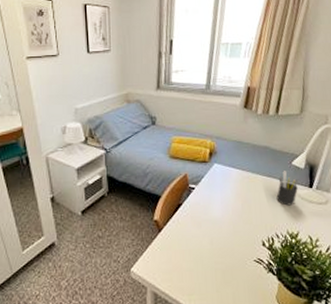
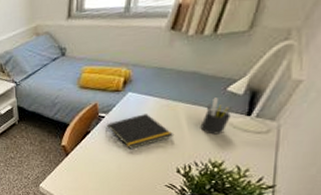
notepad: none [196,185,257,222] -> present [106,114,175,149]

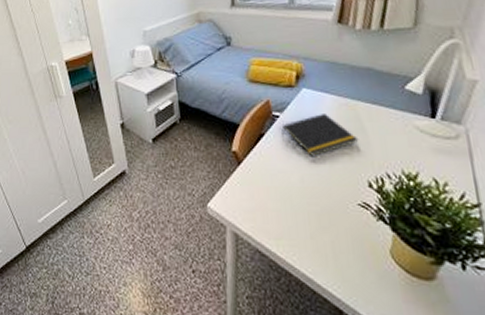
pen holder: present [200,97,234,135] -> none [385,97,417,140]

